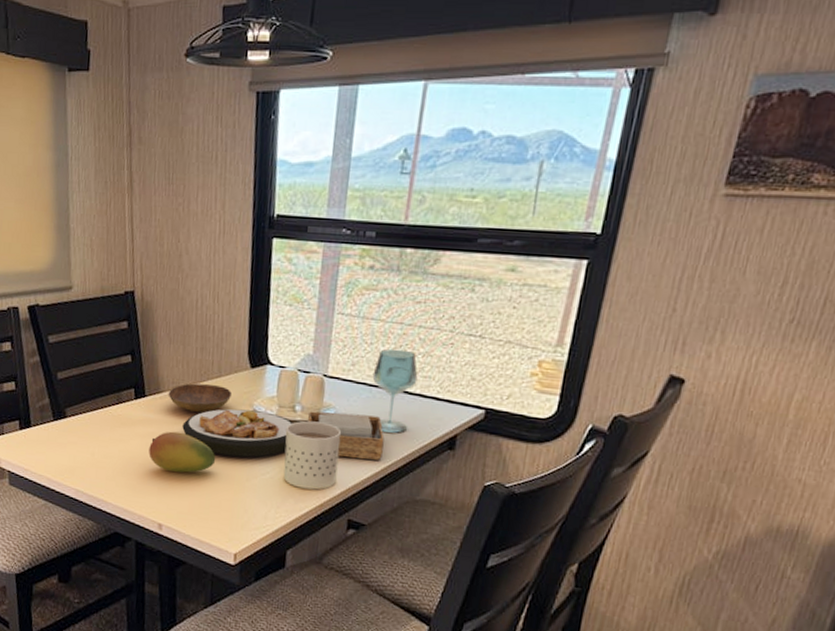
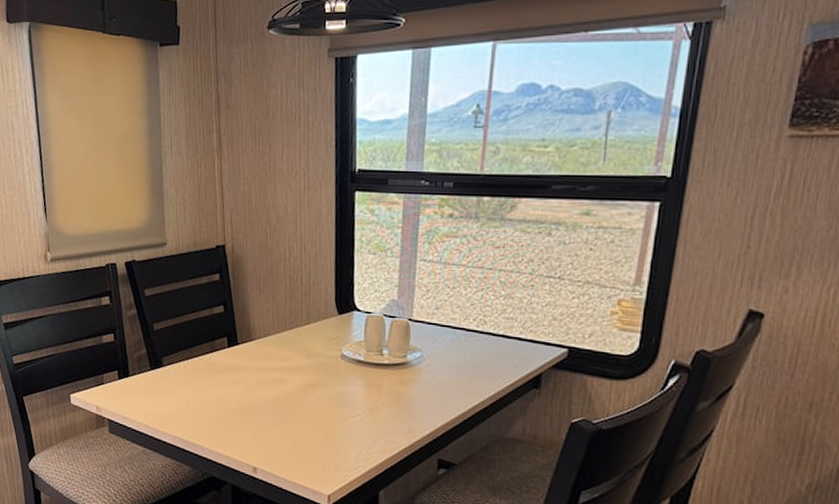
fruit: present [148,431,216,473] -> none [242,377,308,417]
bowl: present [168,383,231,414] -> none [259,330,320,359]
plate: present [182,408,293,458] -> none [274,354,381,401]
mug: present [283,420,342,490] -> none [373,363,429,431]
napkin holder: present [308,411,385,461] -> none [395,354,471,401]
wine glass: present [372,348,418,433] -> none [456,292,501,373]

